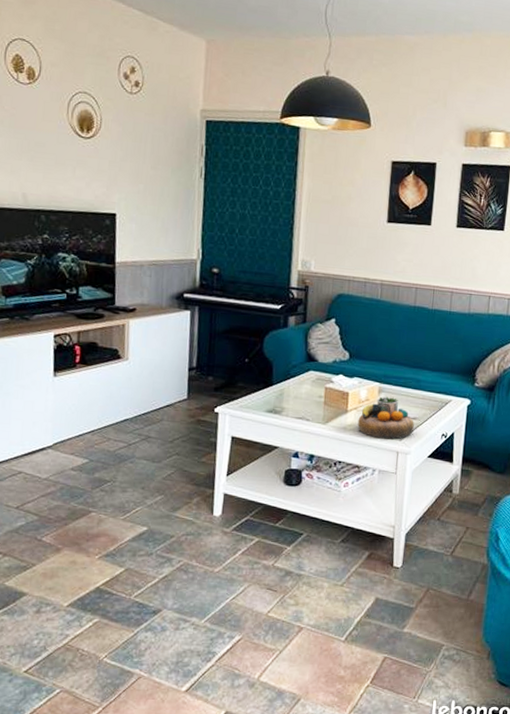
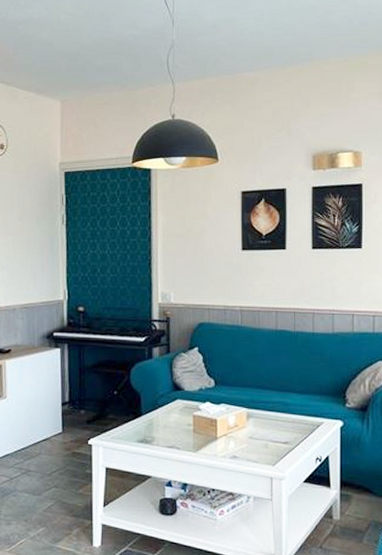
decorative bowl: present [357,396,414,440] -> none [228,422,286,465]

